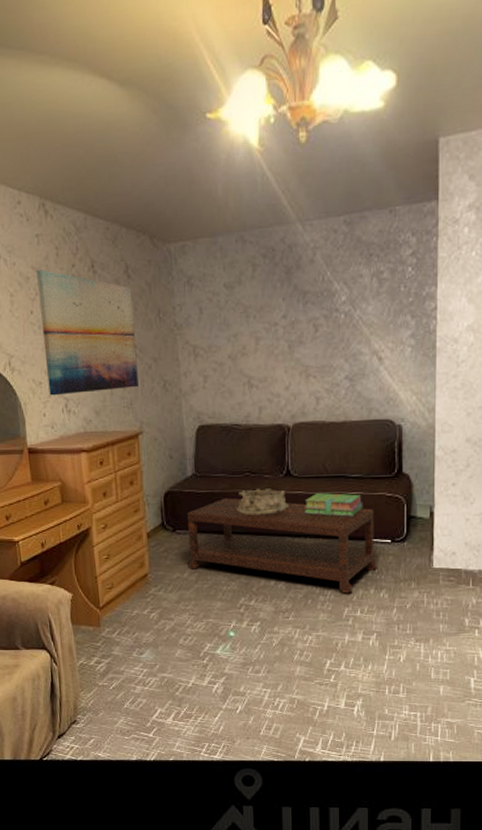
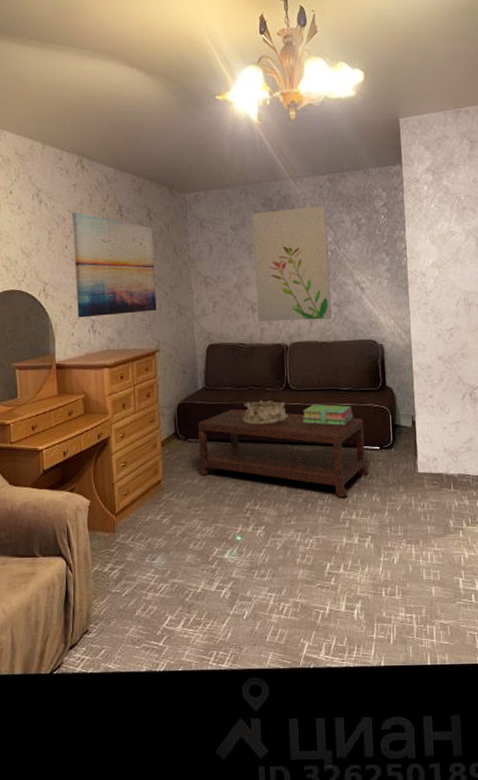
wall art: none [250,255,342,399] -> present [252,205,331,321]

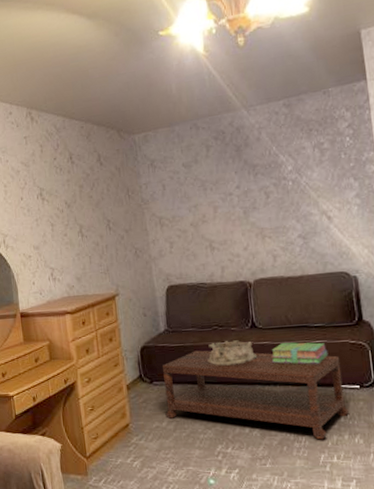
wall art: present [72,212,157,318] -> none [25,164,113,267]
wall art: present [252,205,331,321] -> none [205,132,297,259]

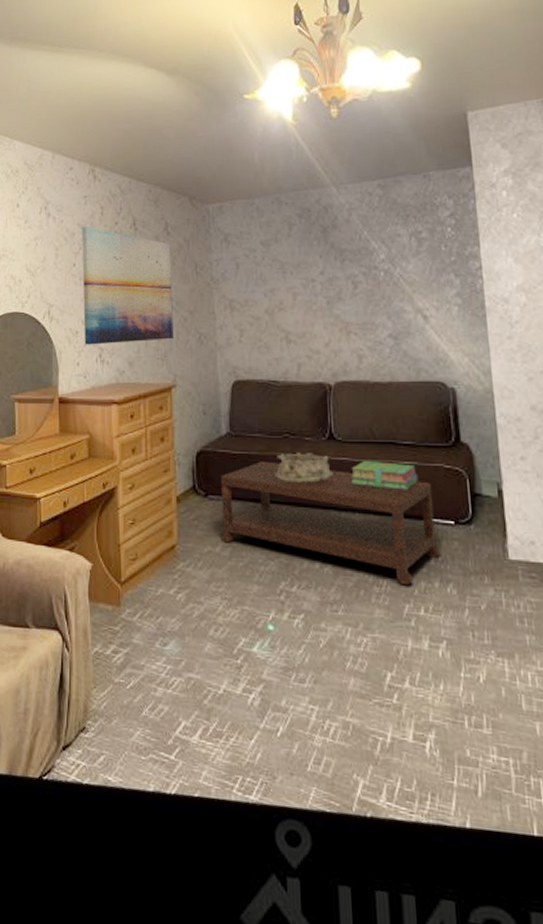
wall art: none [25,164,113,267] -> present [82,226,173,345]

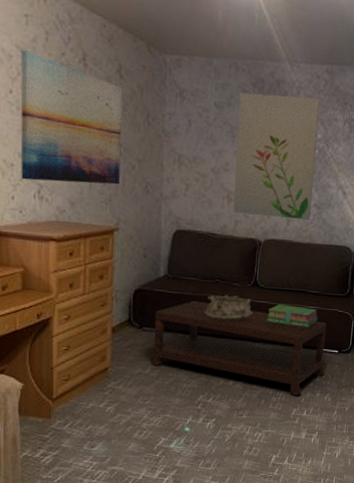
wall art: none [287,215,386,355] -> present [233,92,321,221]

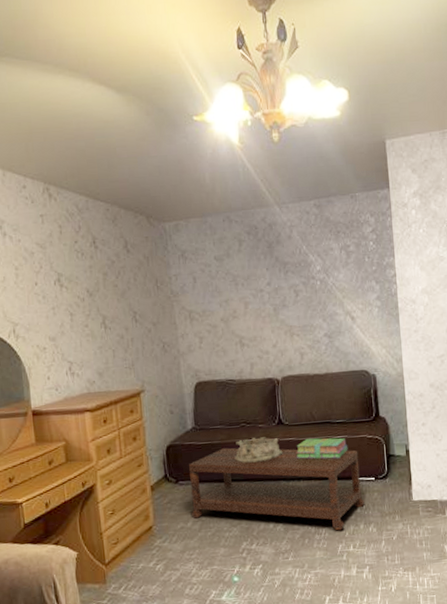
wall art: present [20,50,123,185] -> none [41,245,139,360]
wall art: present [233,92,321,221] -> none [237,232,323,356]

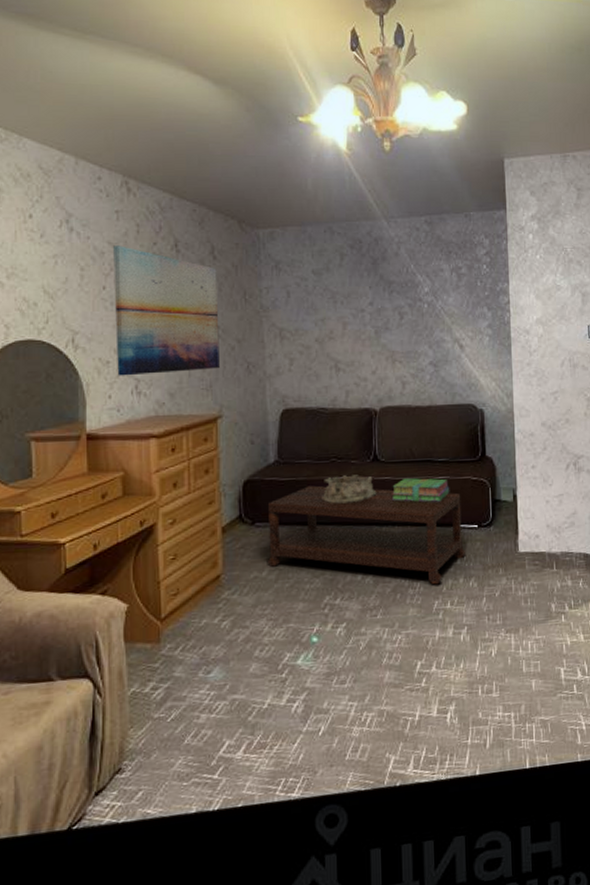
wall art: none [41,245,139,360] -> present [113,245,220,376]

